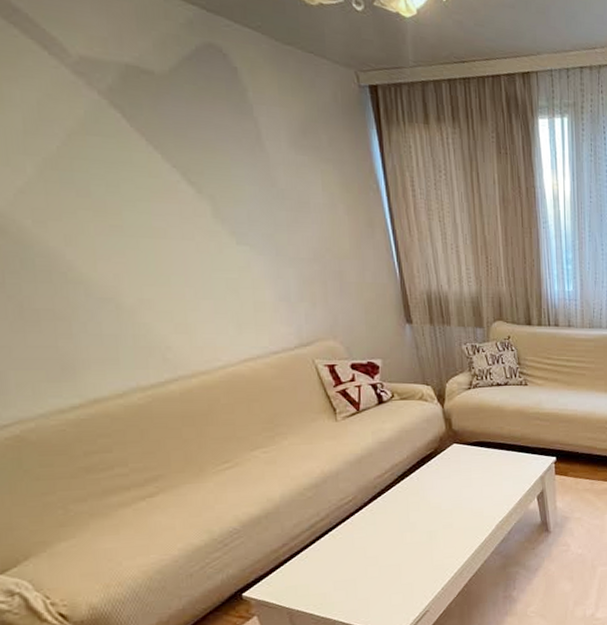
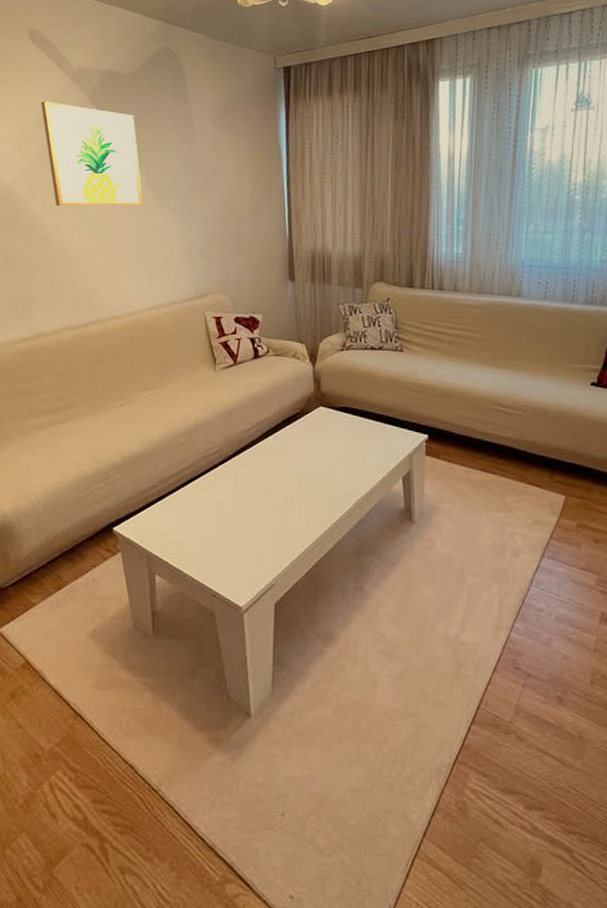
wall art: none [28,98,214,242] -> present [41,101,144,207]

